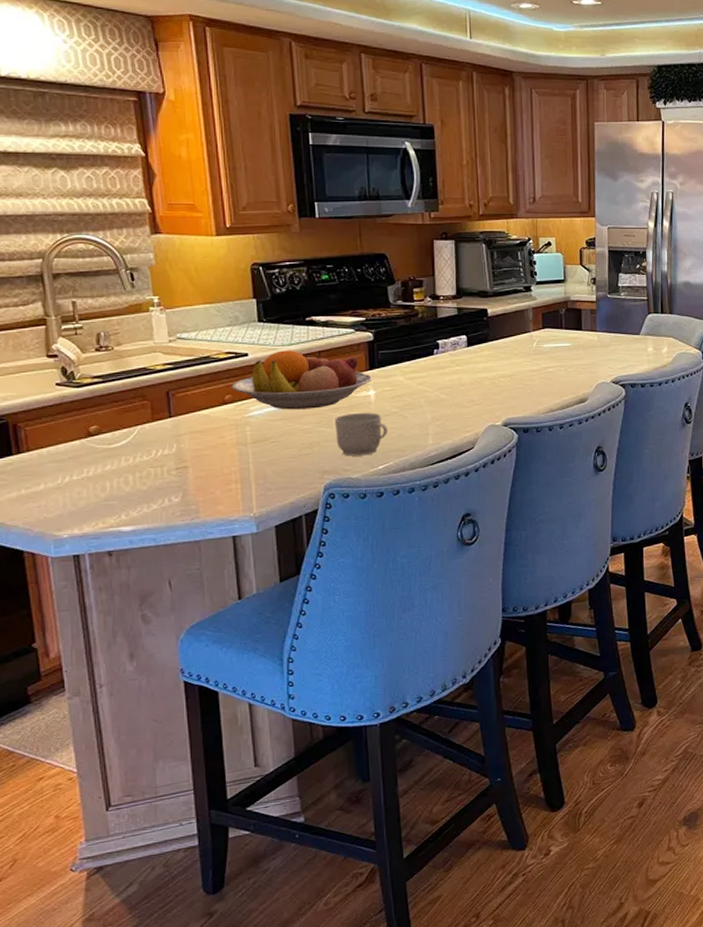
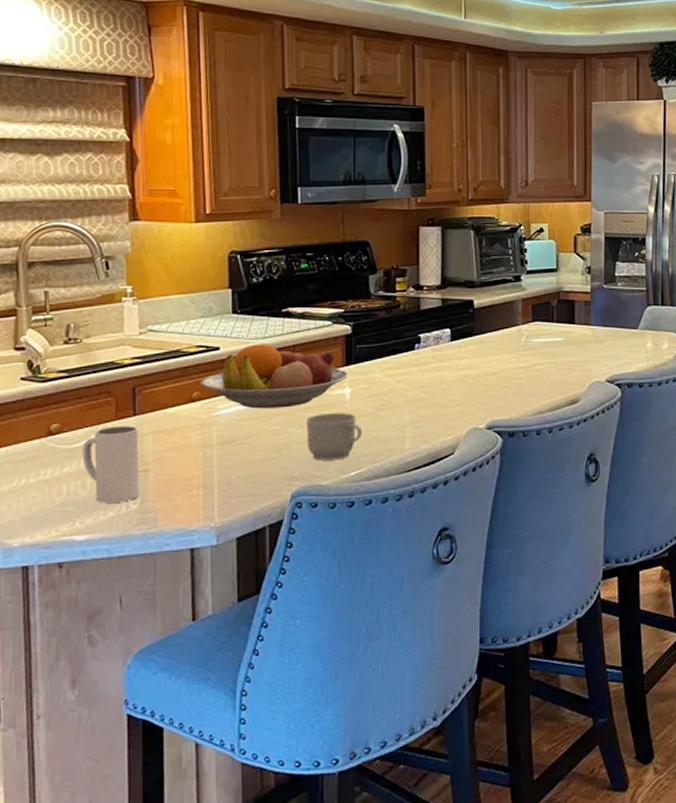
mug: none [122,427,180,497] -> present [82,426,140,503]

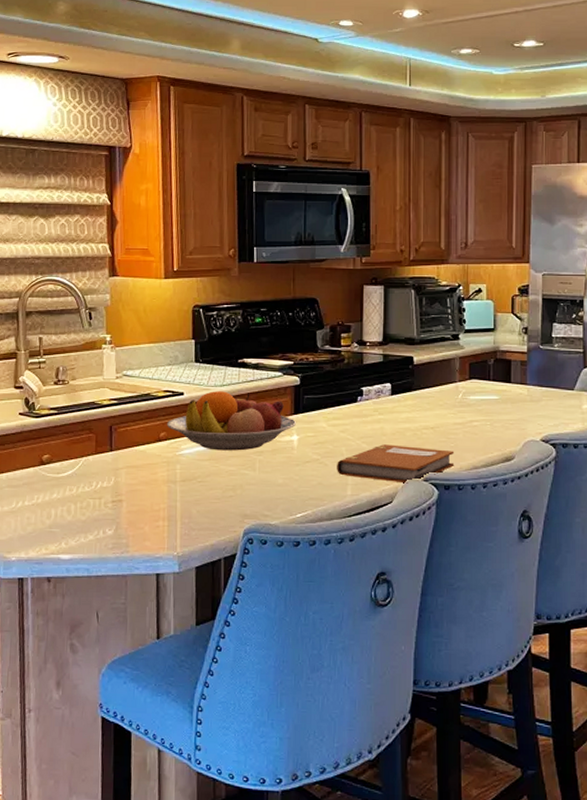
mug: present [82,426,140,503] -> none [67,460,115,528]
mug: present [306,413,363,461] -> none [258,458,309,502]
notebook: none [394,393,519,433] -> present [337,444,455,484]

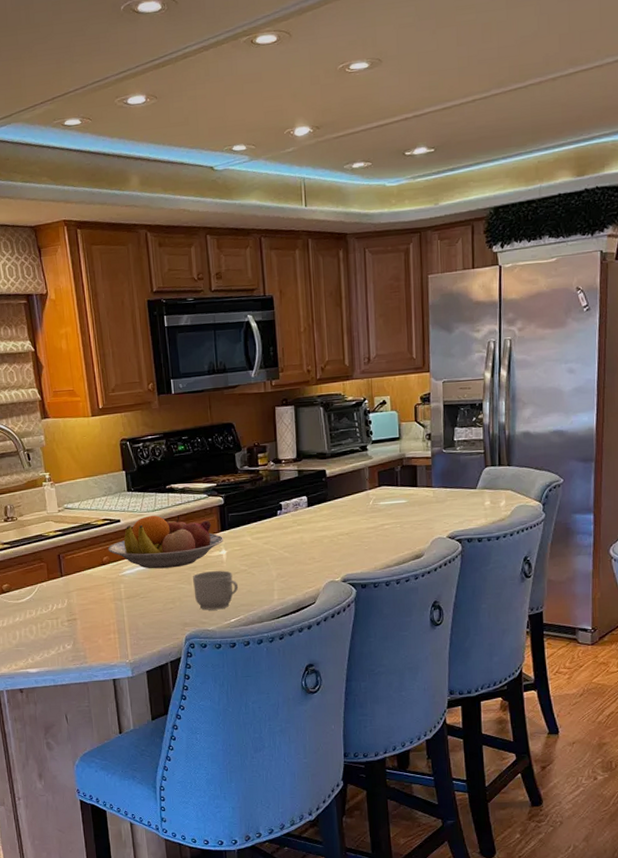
mug: none [258,458,309,502] -> present [193,570,239,610]
notebook: present [337,444,455,484] -> none [263,551,370,586]

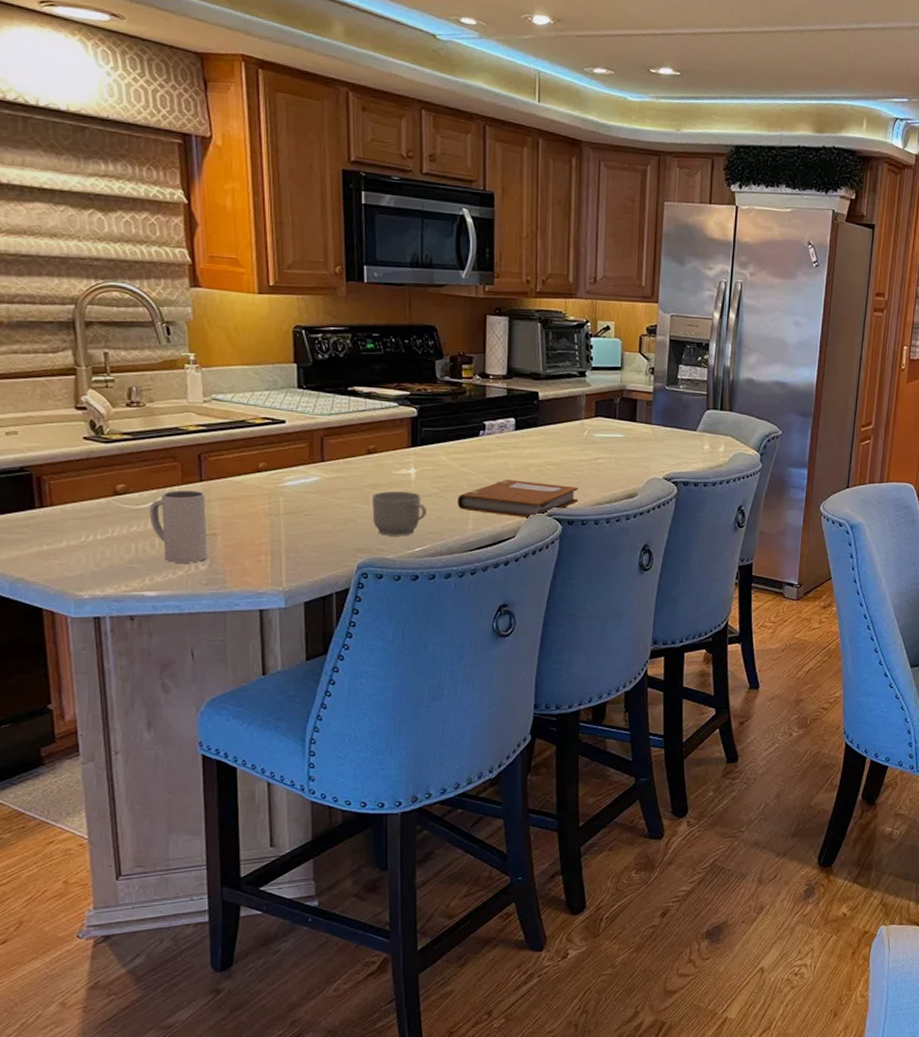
mug: none [27,585,71,645] -> present [149,490,208,563]
fruit bowl: present [107,515,224,569] -> none [266,420,415,484]
notebook: none [263,551,370,586] -> present [457,479,579,519]

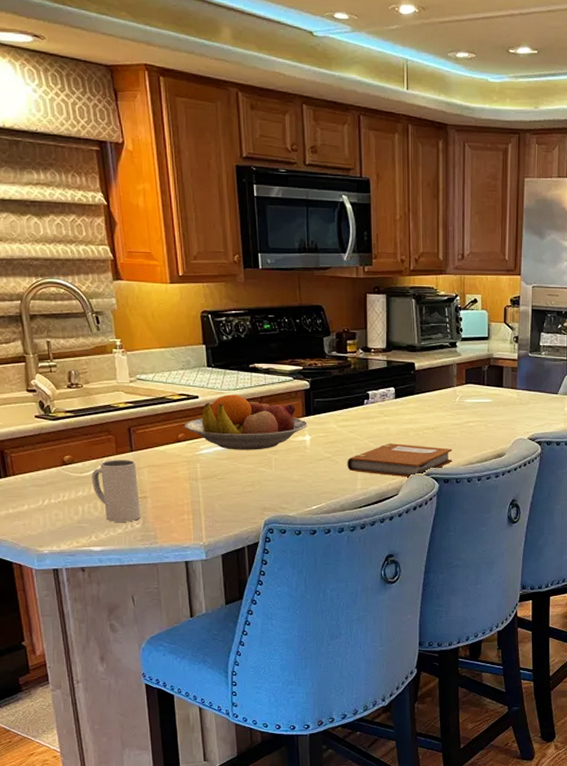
fruit bowl: none [266,420,415,484] -> present [183,394,309,450]
mug: present [372,491,427,536] -> none [274,456,322,496]

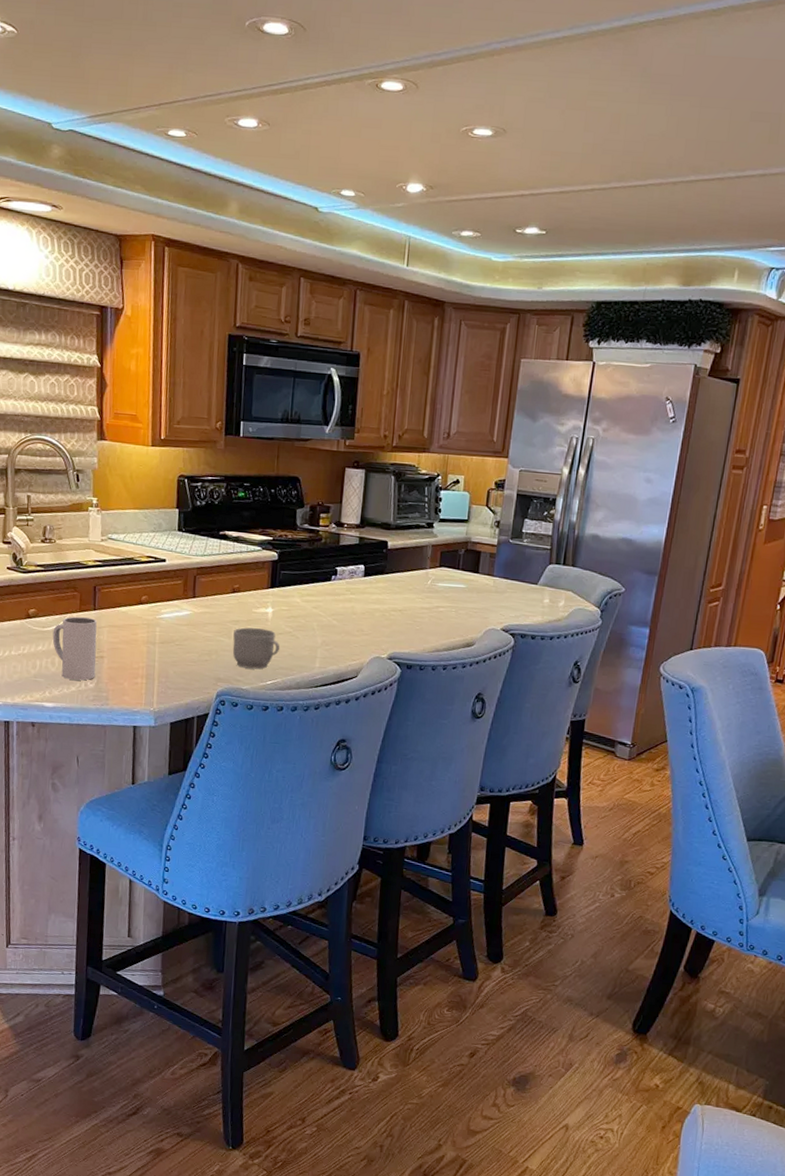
fruit bowl: present [183,394,309,450] -> none [148,560,273,619]
mug: none [274,456,322,496] -> present [232,627,280,670]
notebook: present [347,443,453,478] -> none [307,622,419,661]

